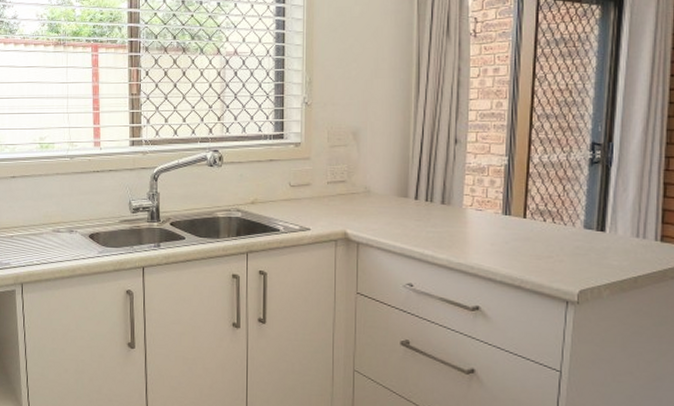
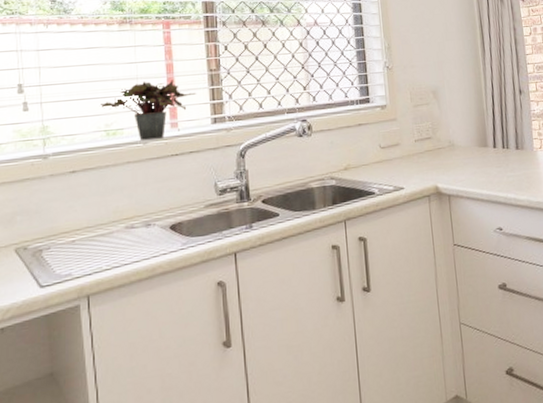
potted plant: none [35,100,117,156] -> present [99,80,196,141]

